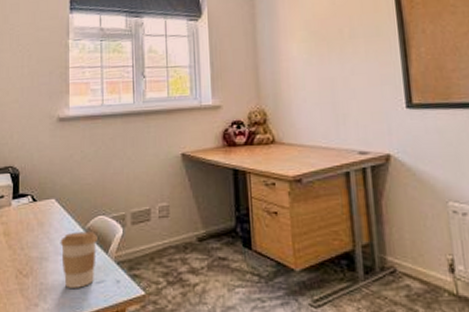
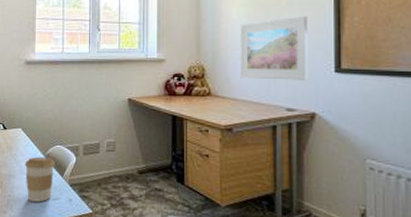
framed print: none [302,48,379,121] -> present [241,15,308,81]

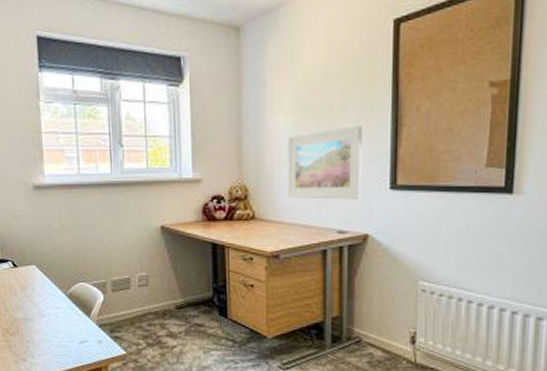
coffee cup: present [24,156,55,202] -> none [43,296,80,346]

